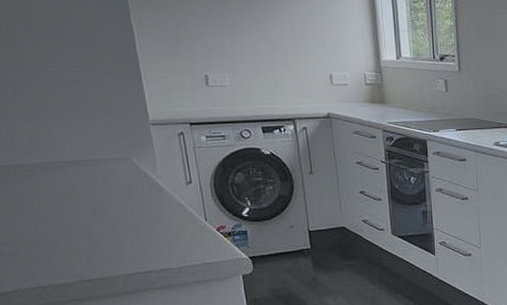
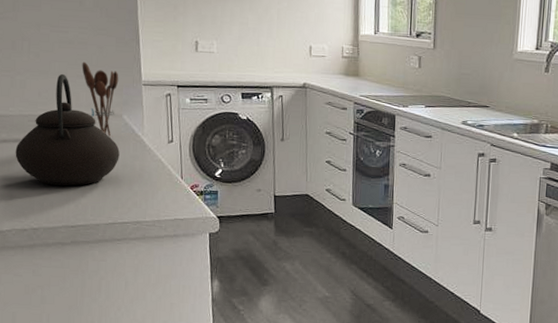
teapot: none [10,117,133,238] -> present [15,73,120,186]
utensil holder: none [78,103,123,182] -> present [82,62,119,136]

